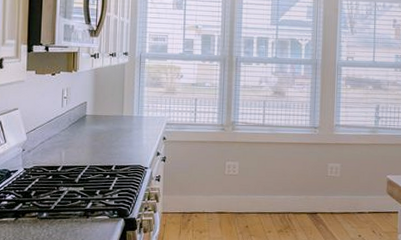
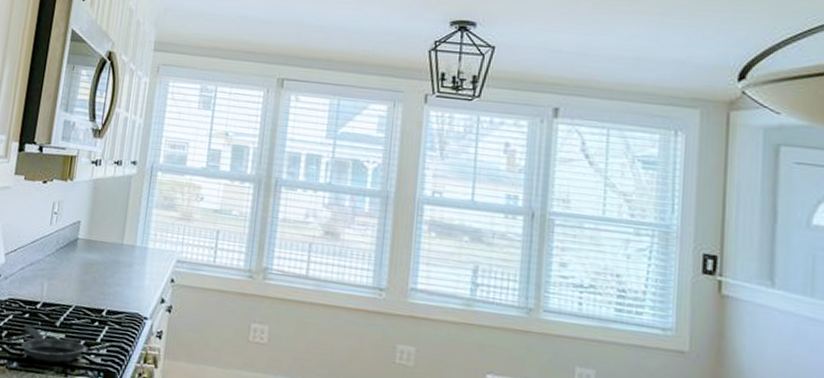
frying pan: none [48,185,102,211] -> present [21,325,86,364]

